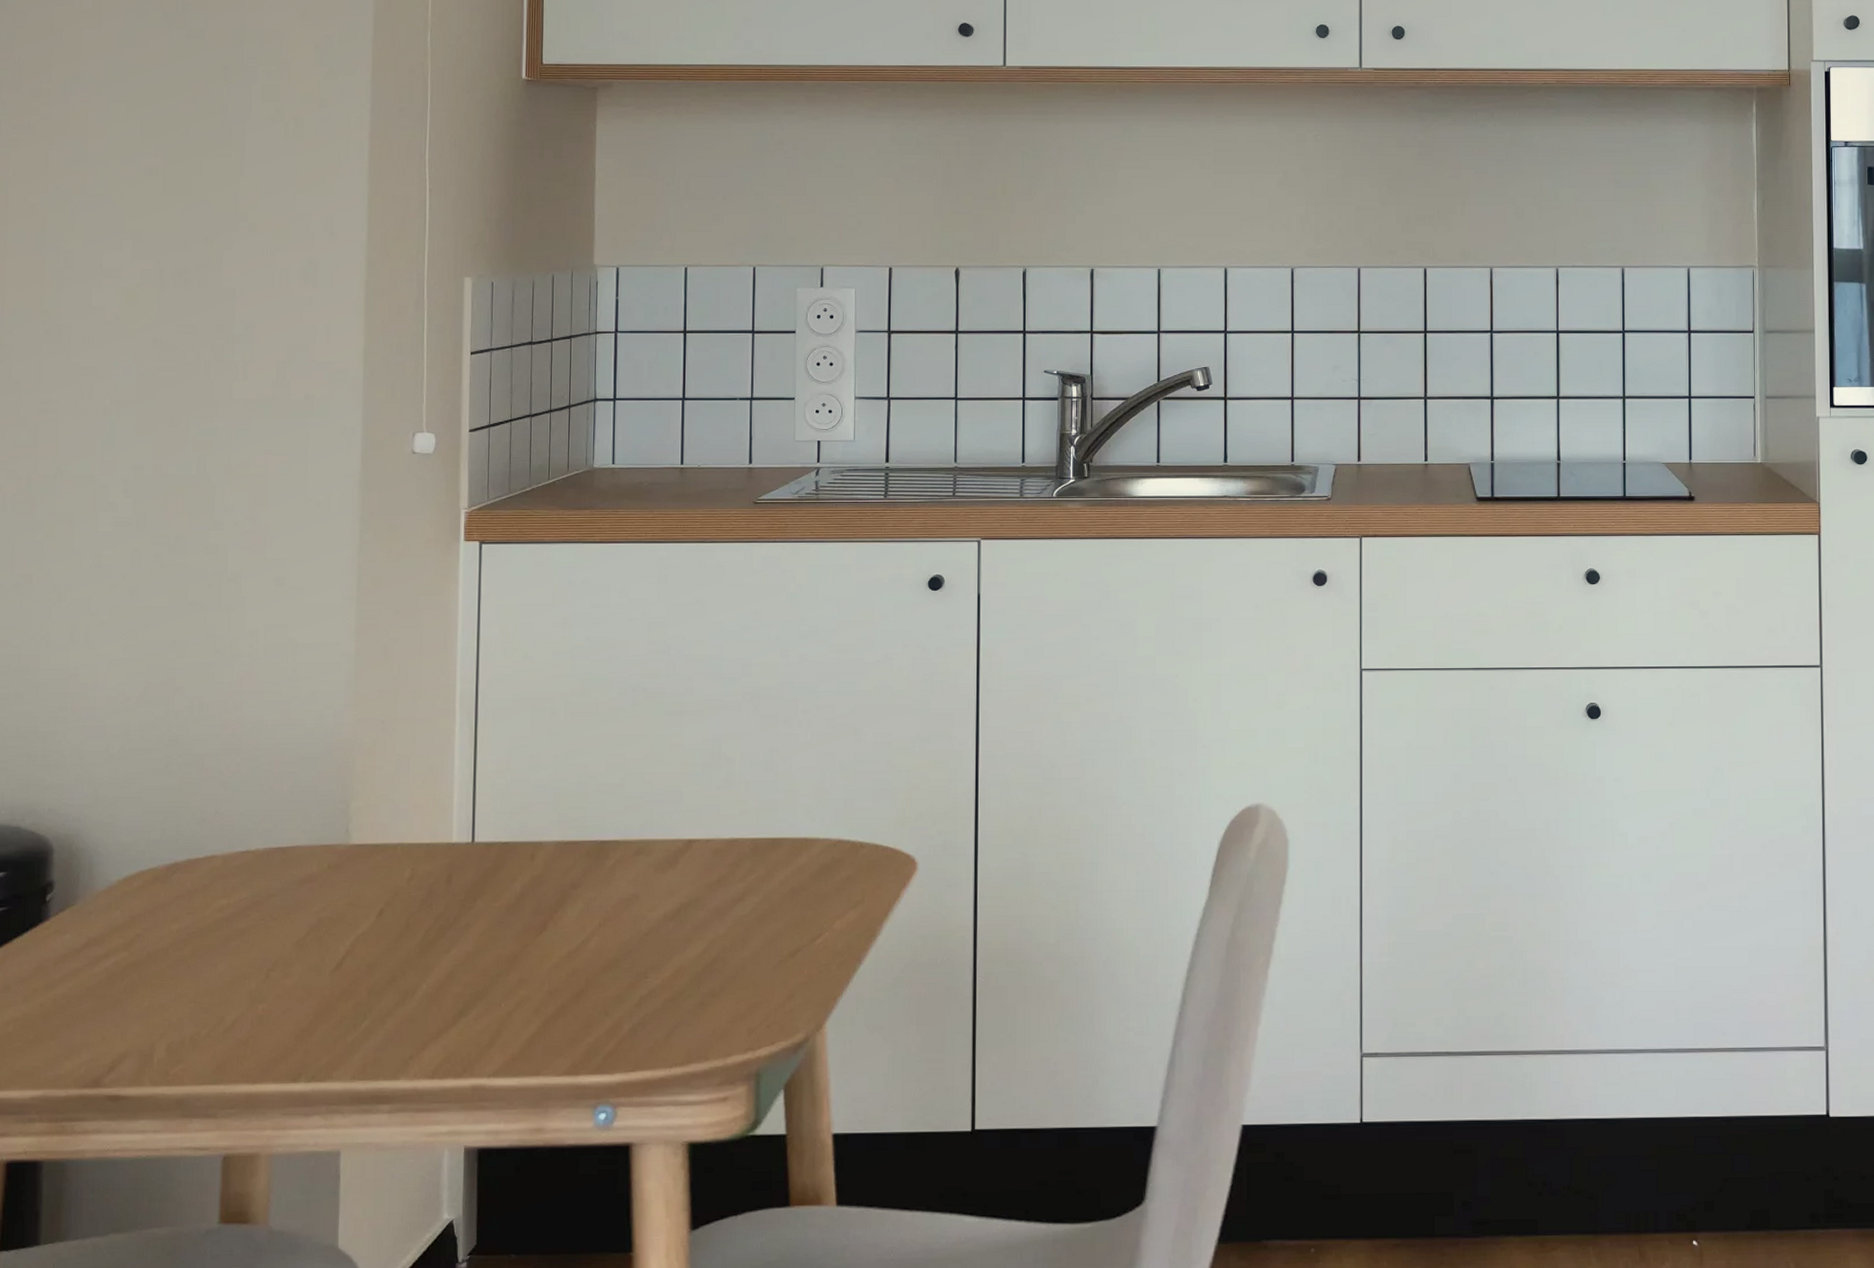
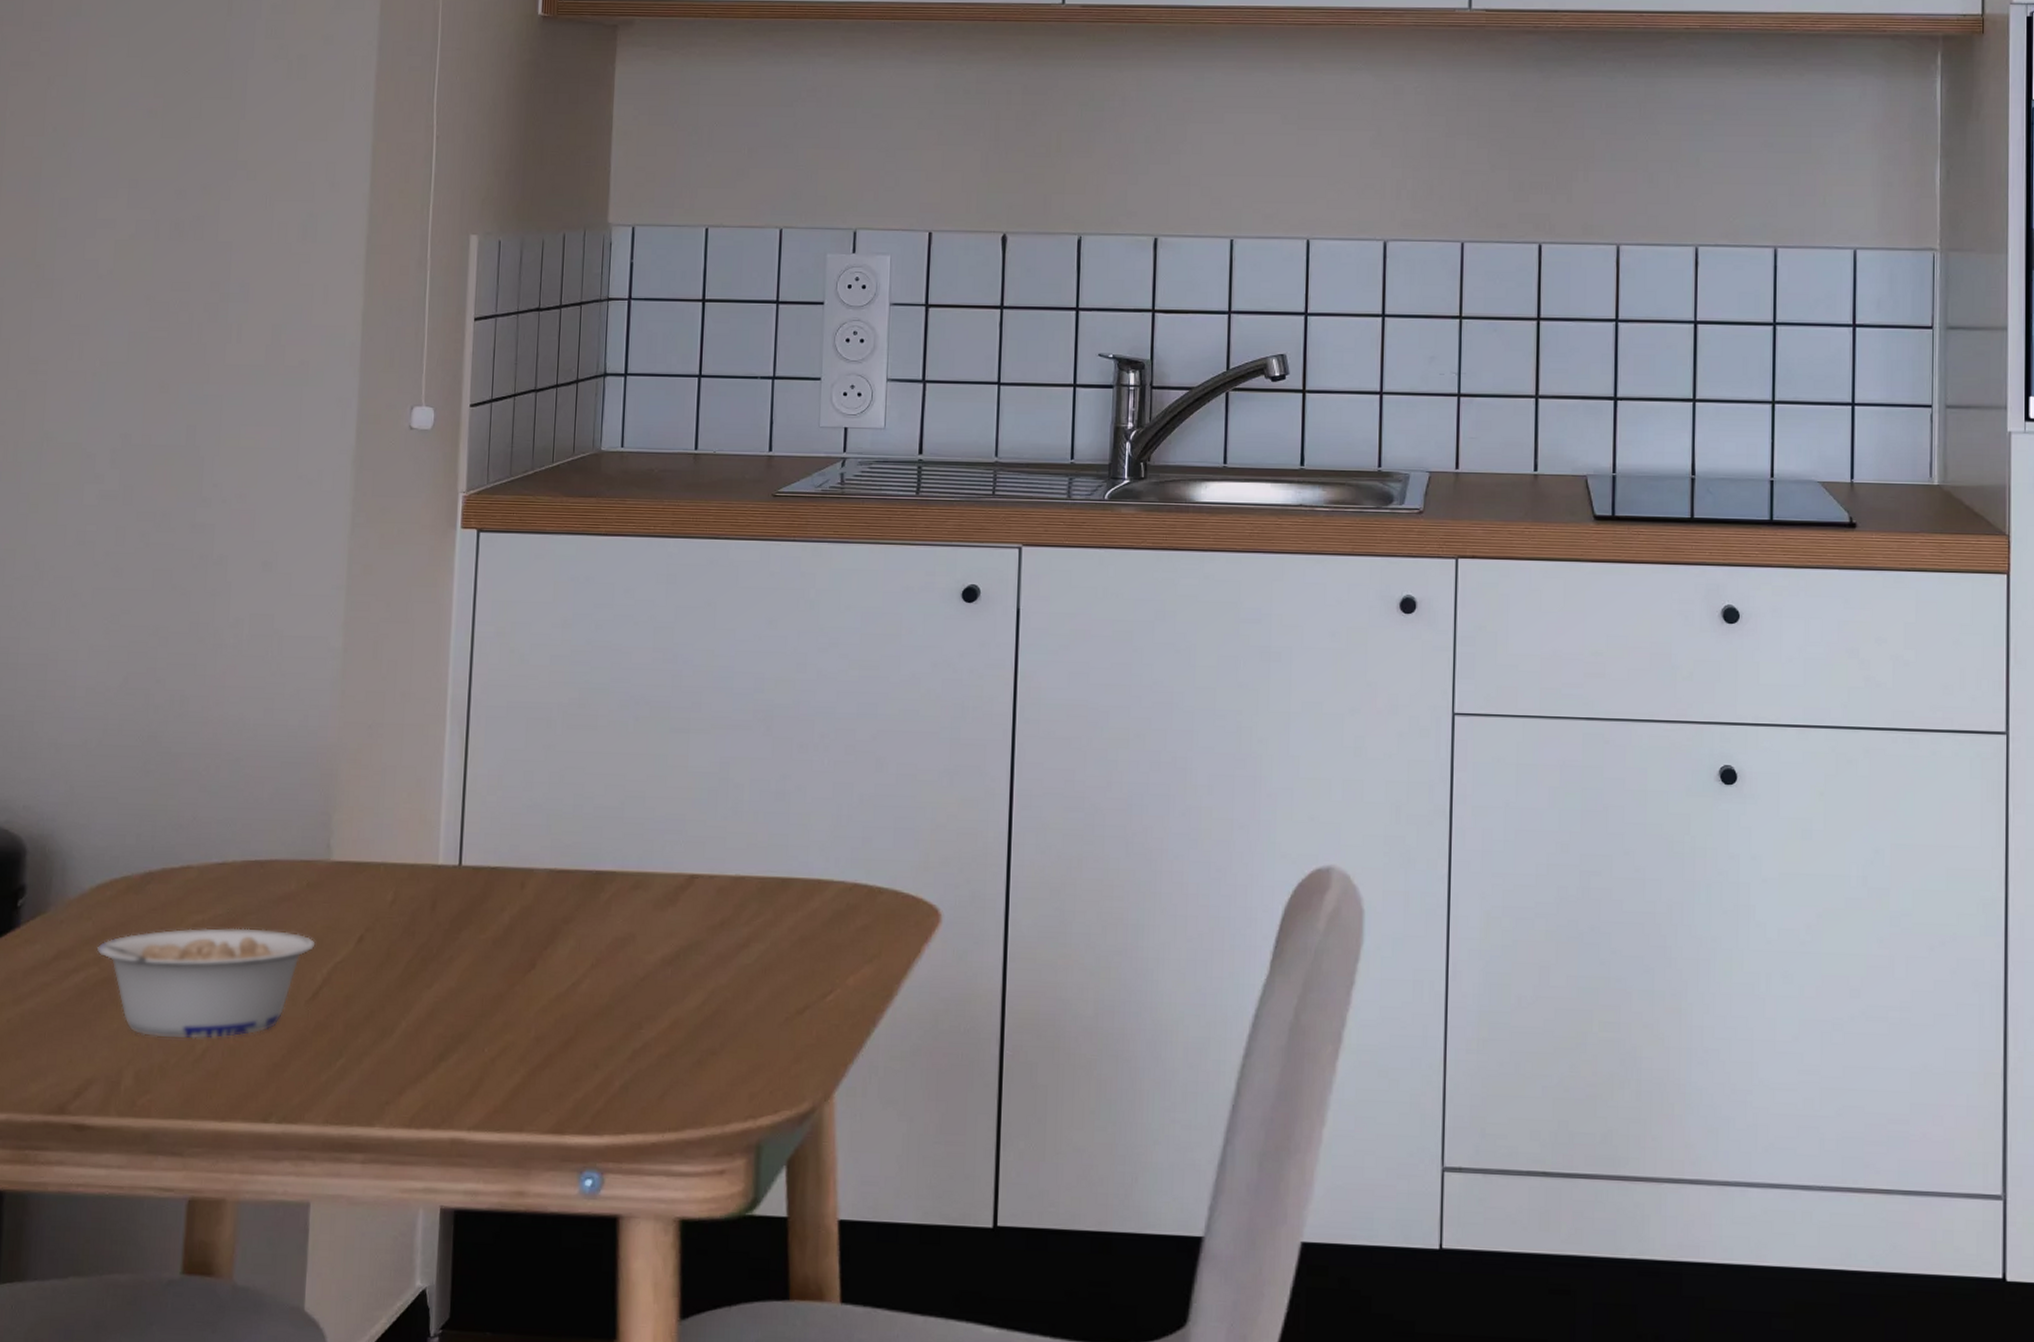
legume: none [125,909,338,1012] -> present [96,928,316,1039]

